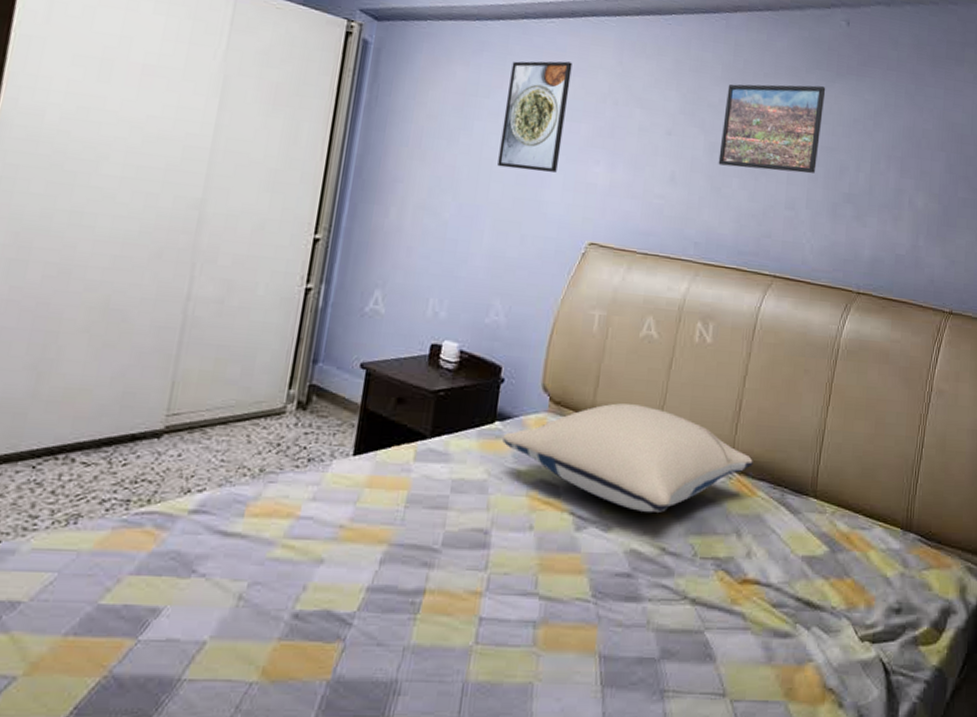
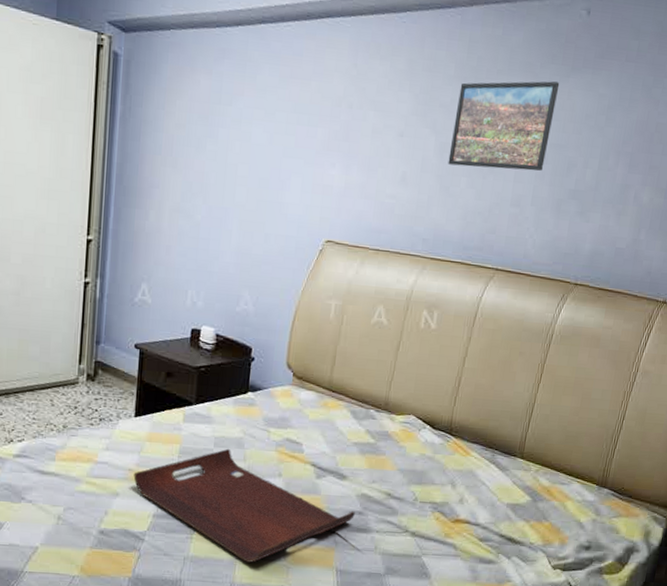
serving tray: none [345,494,623,651] -> present [133,448,355,563]
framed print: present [497,61,573,172] -> none [242,65,309,176]
pillow: present [502,403,753,513] -> none [255,379,469,466]

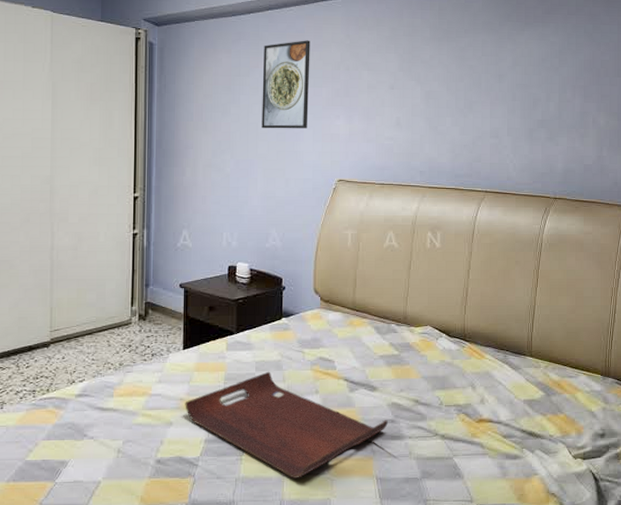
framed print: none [242,65,309,176] -> present [262,40,310,129]
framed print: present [448,81,560,171] -> none [433,35,517,109]

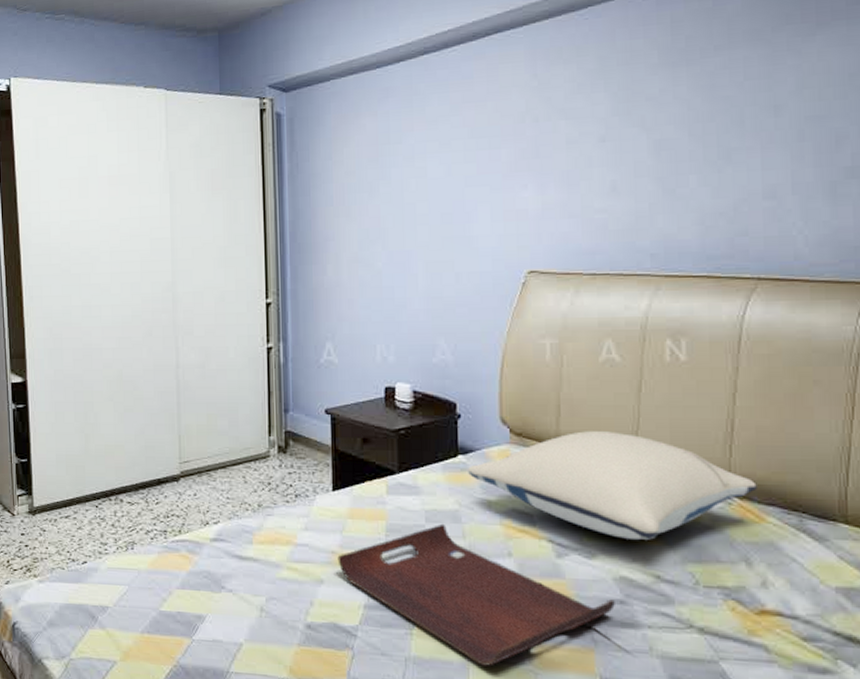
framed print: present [262,40,310,129] -> none [419,87,483,209]
pillow: none [289,298,480,375] -> present [468,431,757,540]

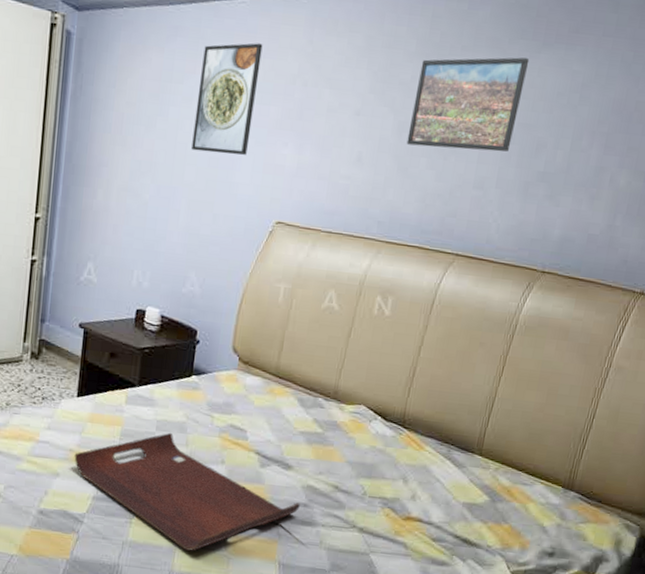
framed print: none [419,87,483,209] -> present [191,43,263,155]
pillow: present [468,431,757,540] -> none [198,365,423,458]
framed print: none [667,44,804,164] -> present [406,57,530,152]

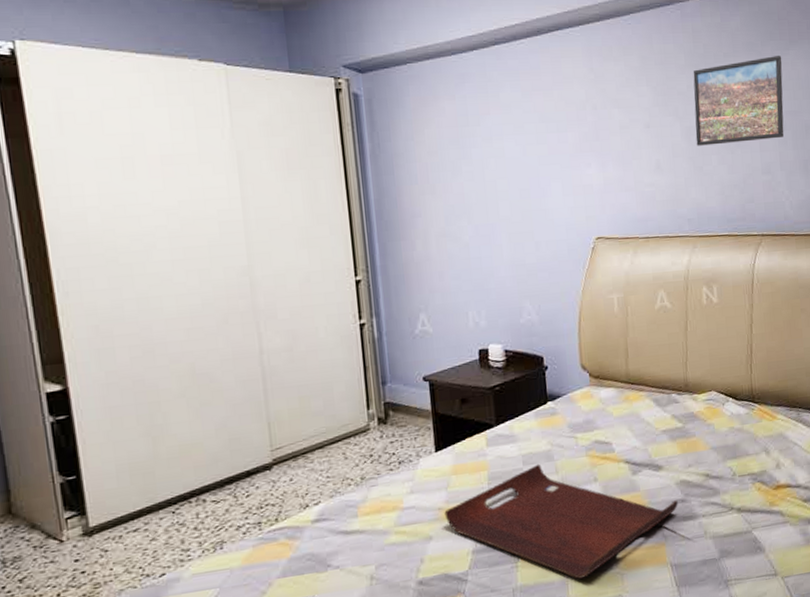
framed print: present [191,43,263,155] -> none [493,77,555,186]

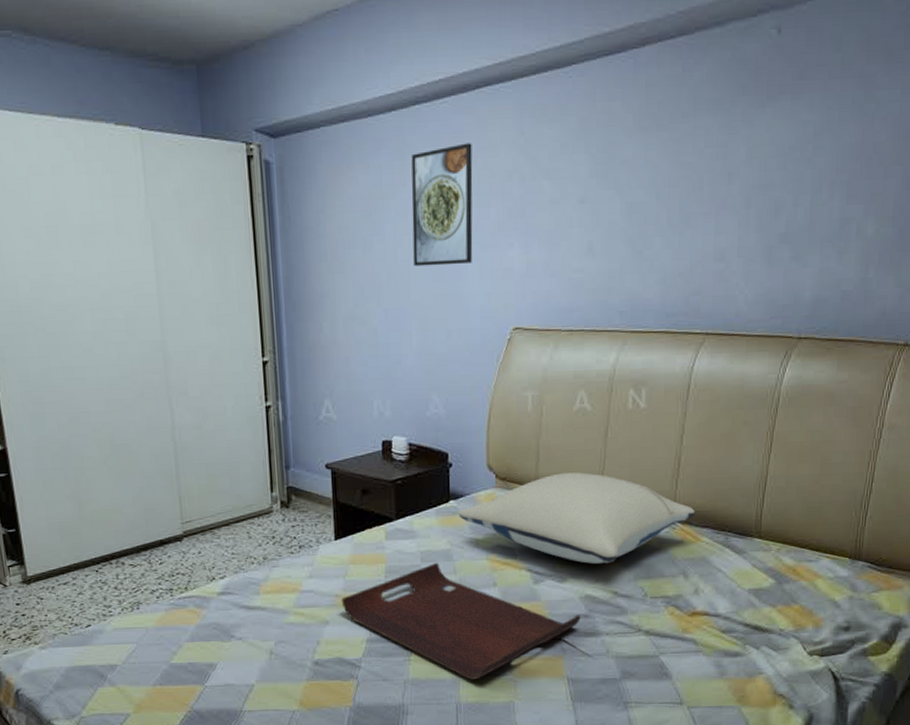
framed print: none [493,77,555,186] -> present [411,143,473,267]
pillow: none [557,365,770,450] -> present [459,472,695,564]
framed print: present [693,56,784,146] -> none [637,115,755,226]

